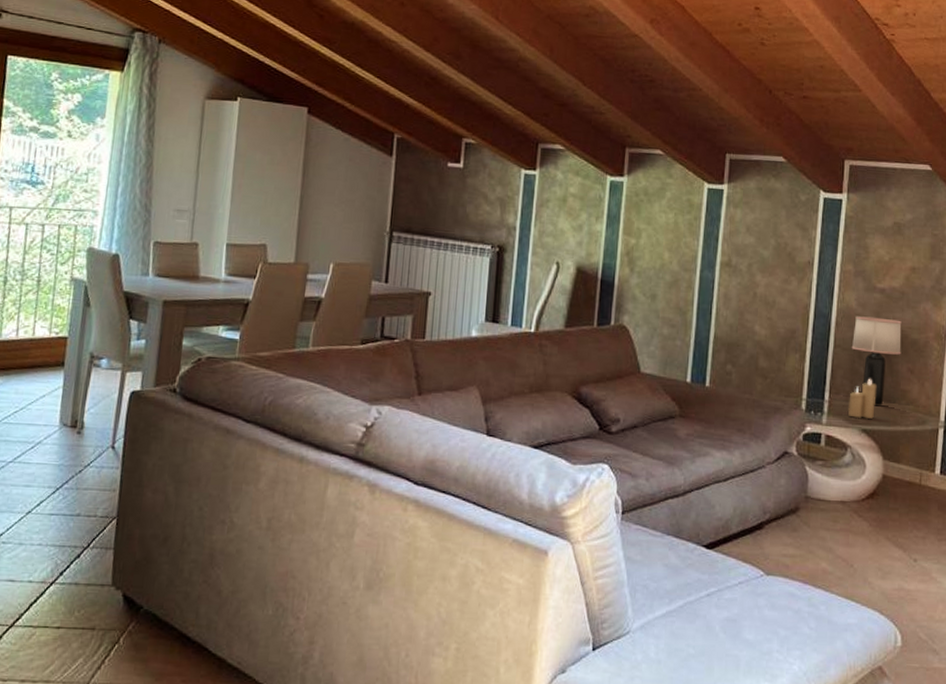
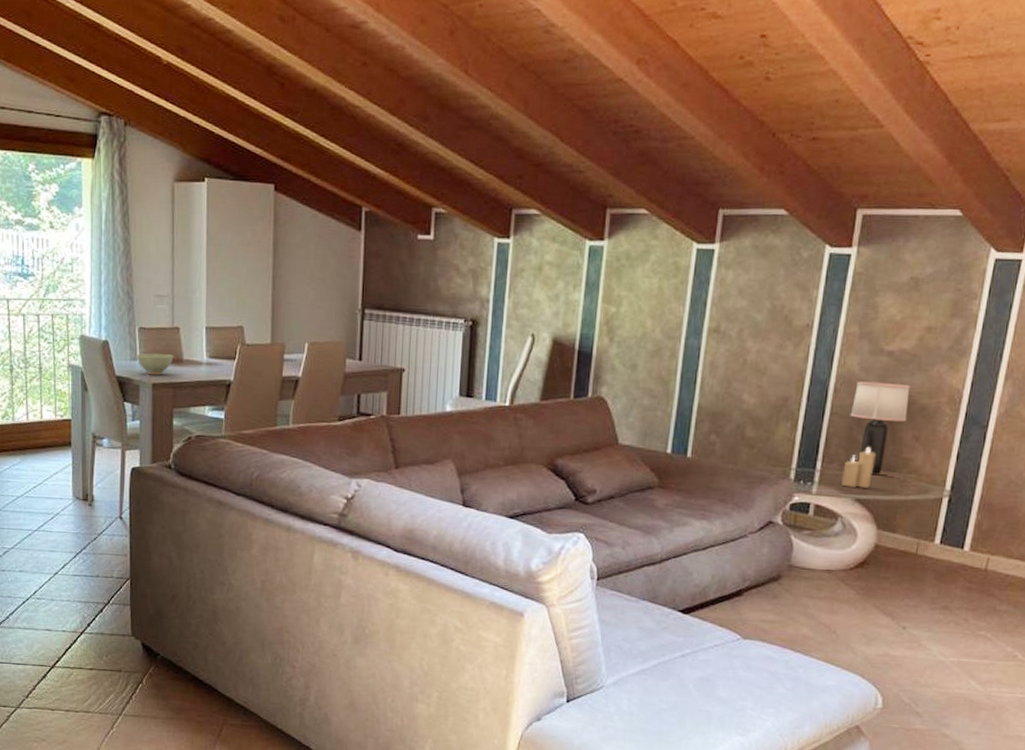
bowl: none [148,268,190,292] -> present [136,353,174,375]

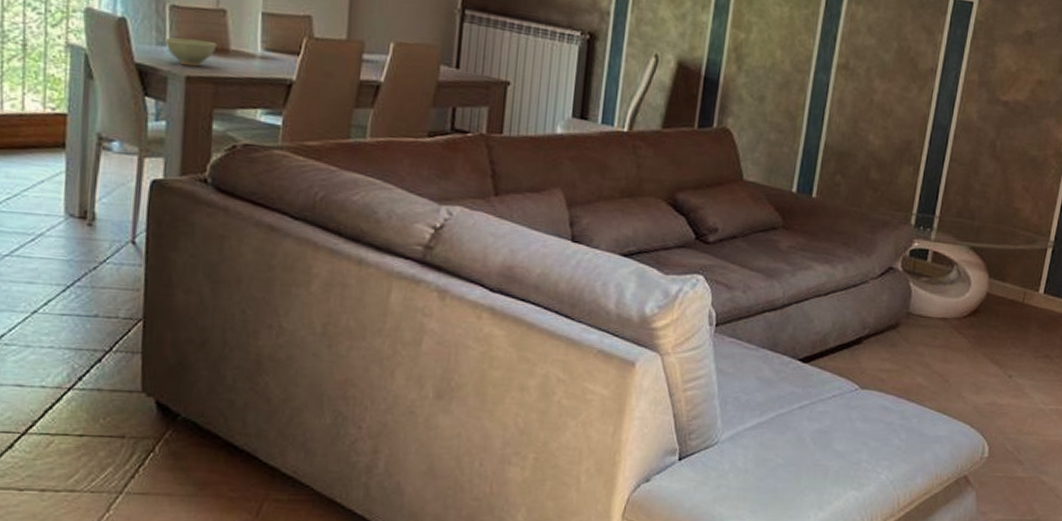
candle: present [841,448,876,489] -> none [957,196,990,237]
table lamp: present [850,381,910,474] -> none [967,129,1022,223]

